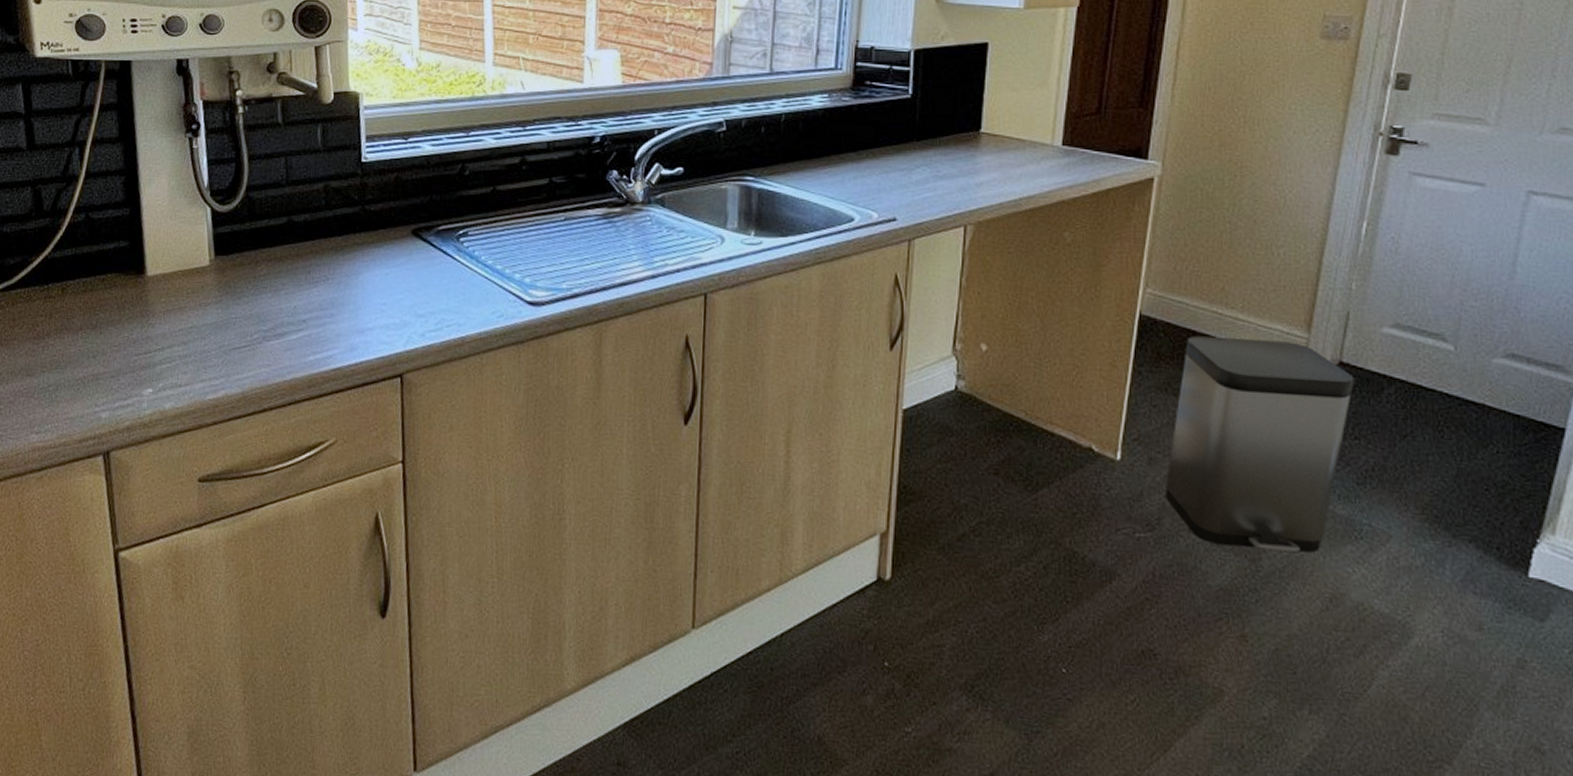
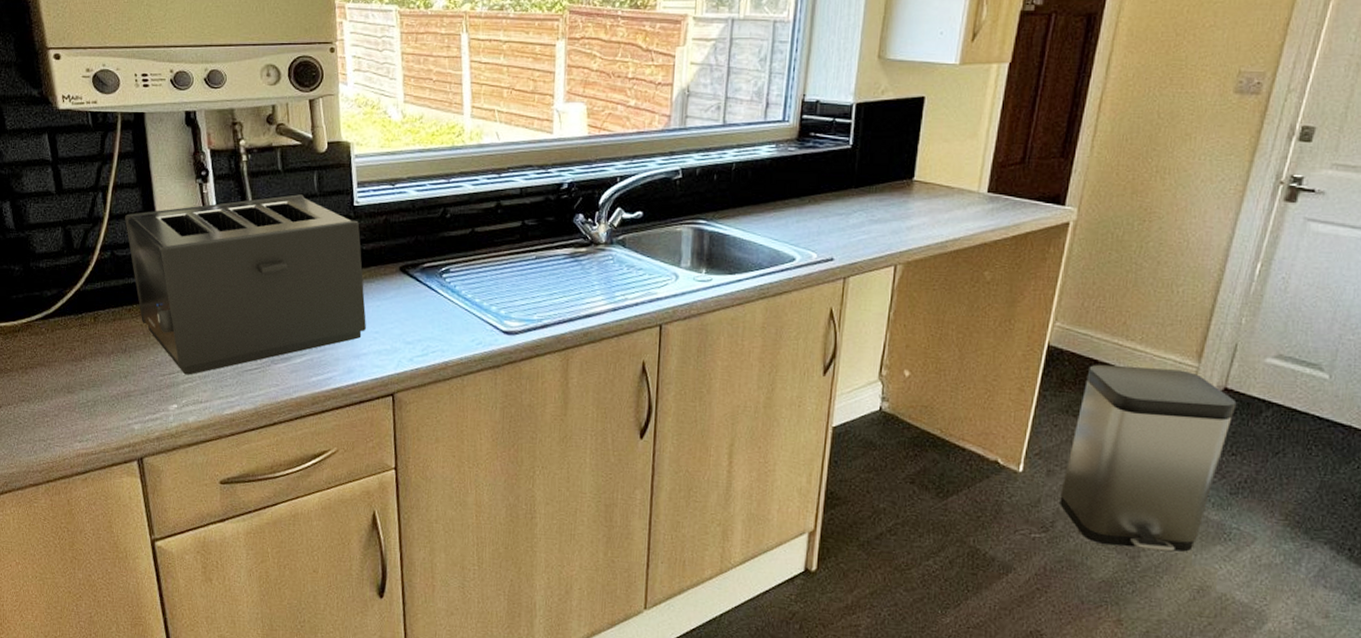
toaster: none [102,149,373,355] -> present [124,194,366,375]

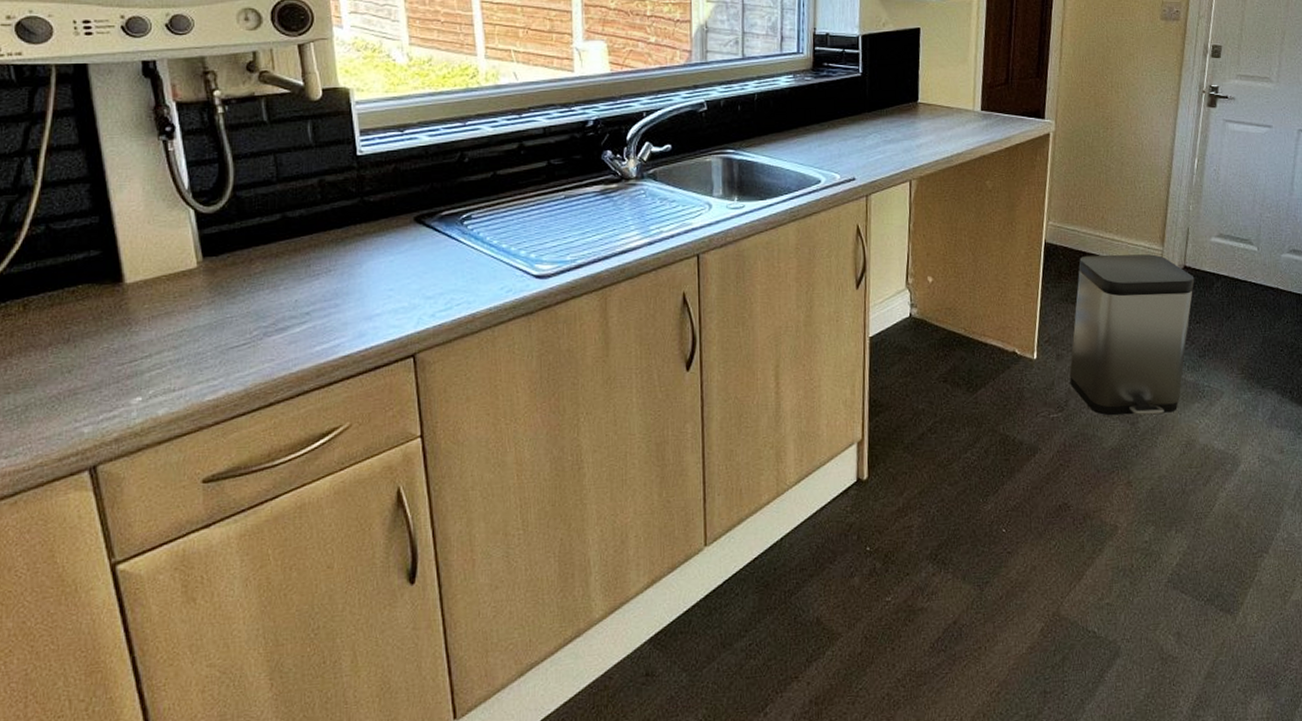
toaster: present [124,194,366,375] -> none [63,147,378,361]

